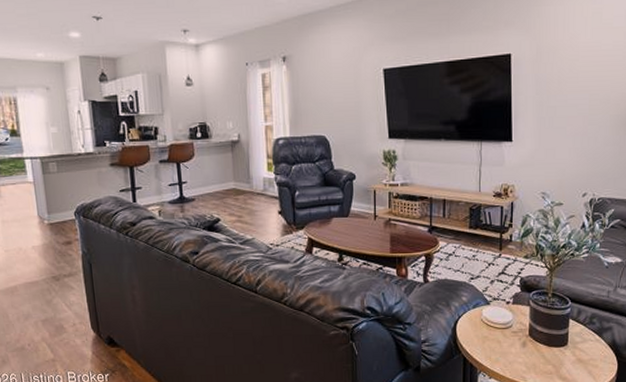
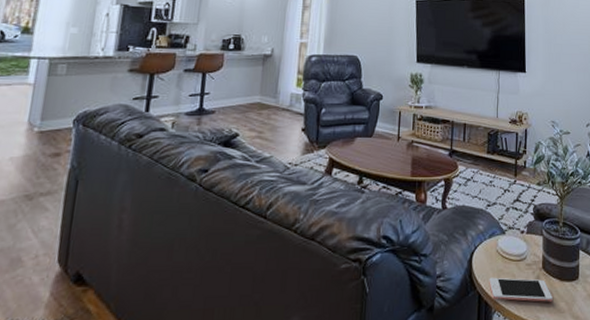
cell phone: none [474,343,539,365] -> present [489,277,553,302]

